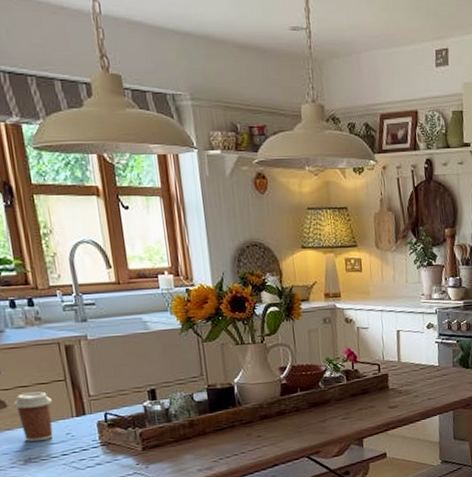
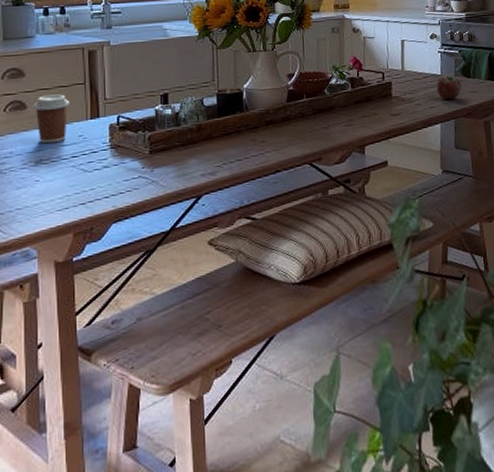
apple: none [433,366,460,391] -> present [436,75,462,99]

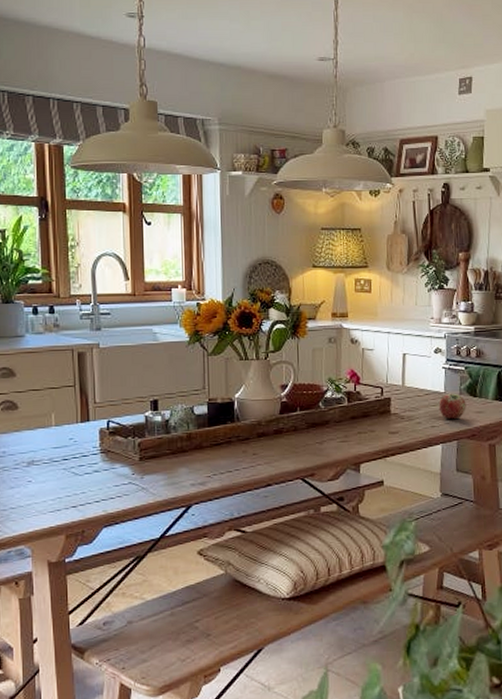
coffee cup: present [33,94,70,144] -> none [24,396,61,445]

